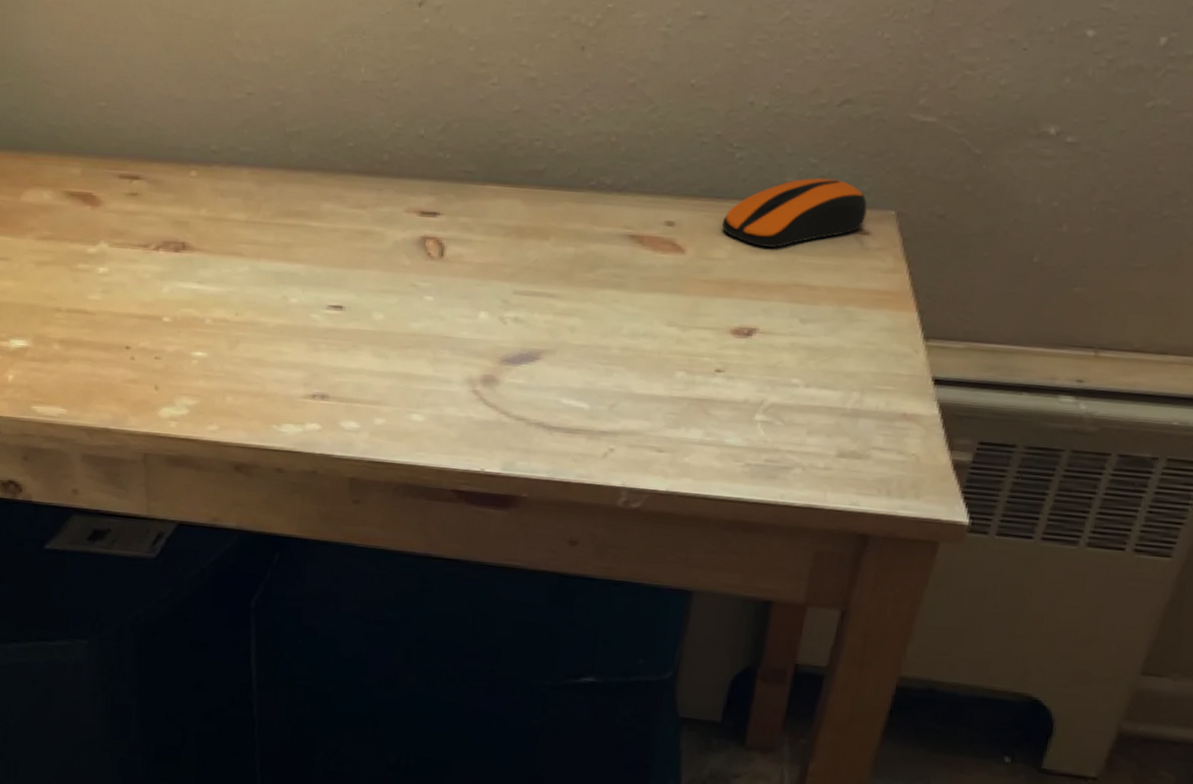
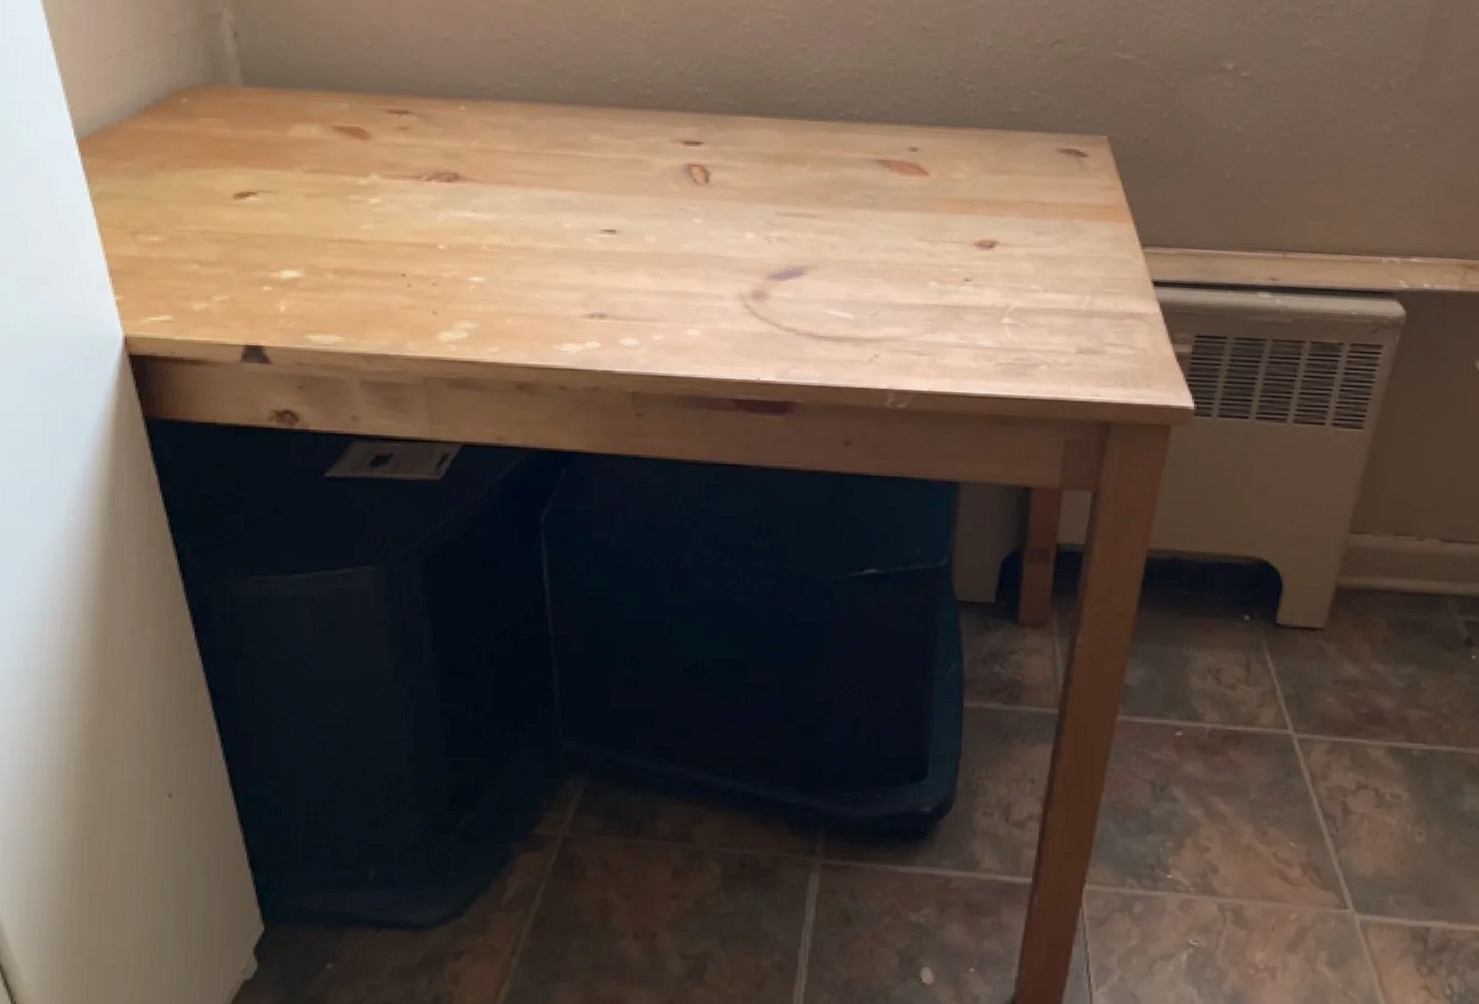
computer mouse: present [721,178,867,249] -> none [959,108,1083,170]

